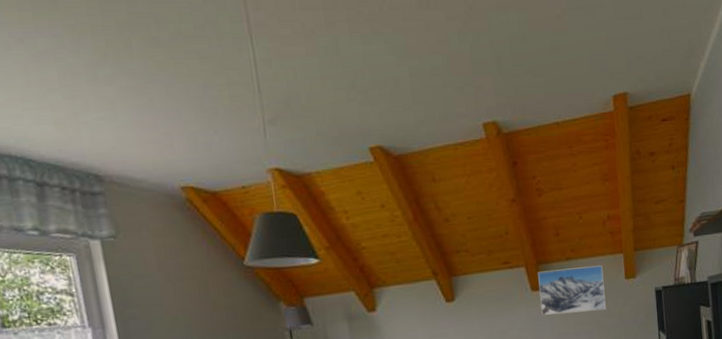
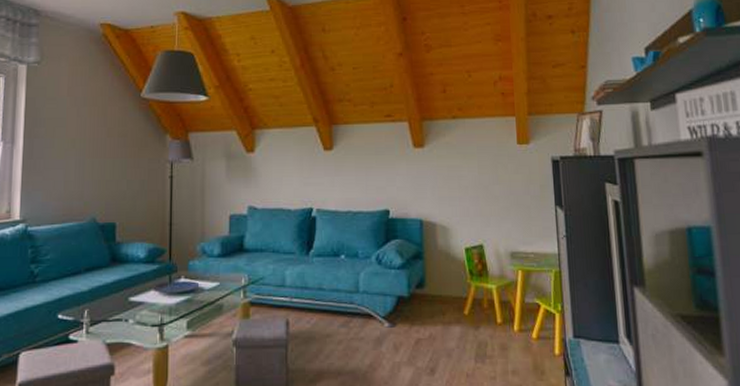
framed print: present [538,265,606,315] -> none [421,127,495,176]

